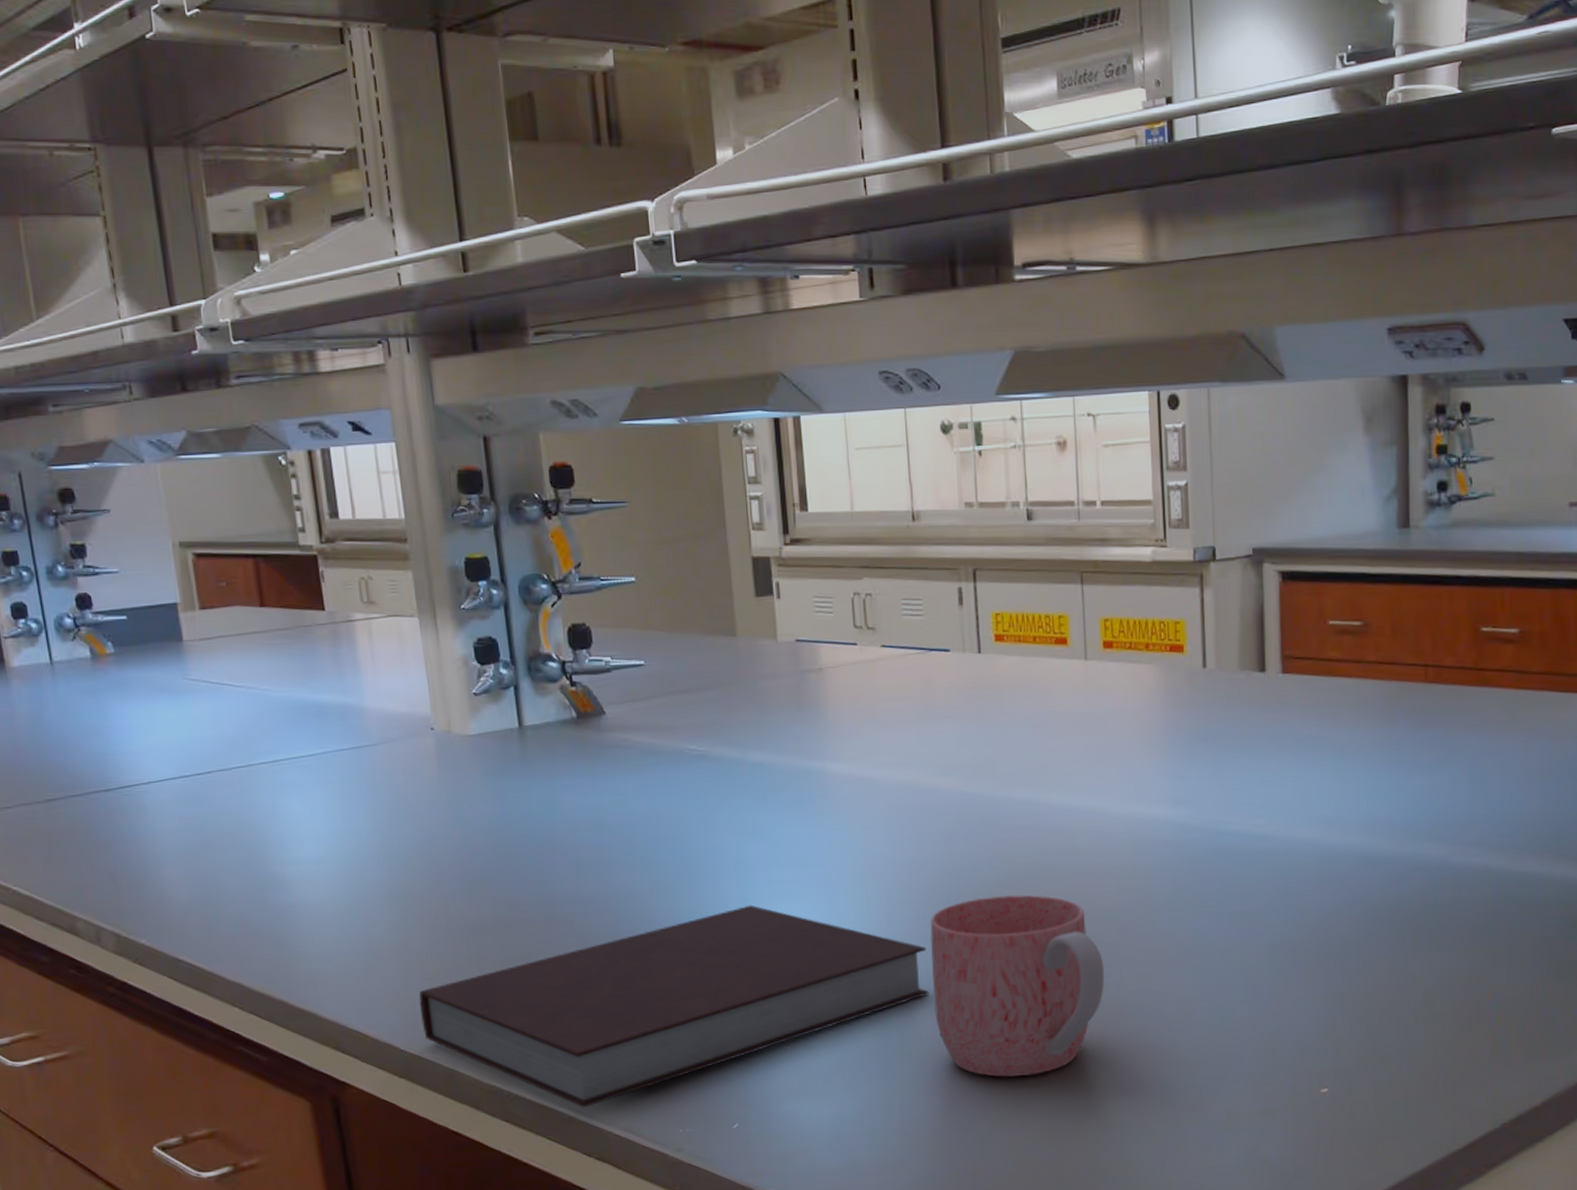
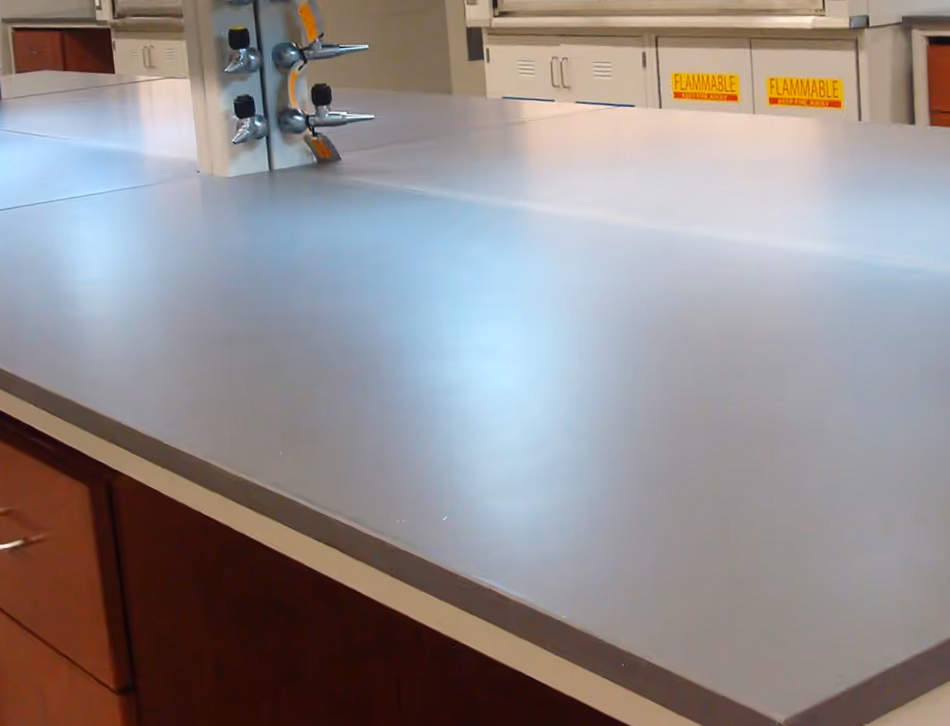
notebook: present [419,905,929,1108] -> none [180,324,615,499]
mug: present [930,894,1105,1077] -> none [616,319,772,482]

